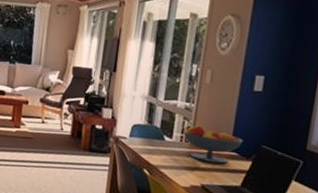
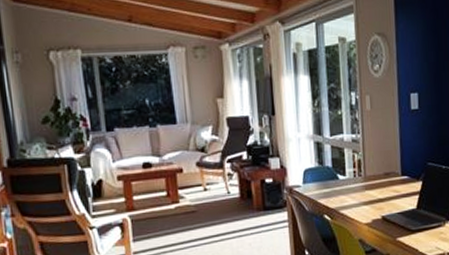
fruit bowl: present [183,124,243,164] -> none [355,155,411,192]

